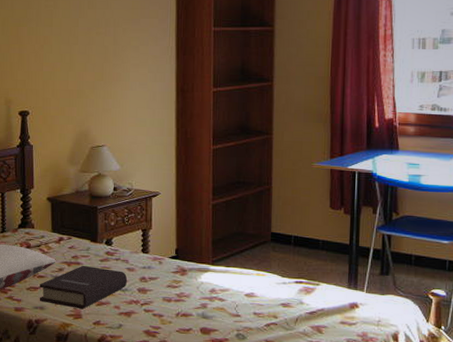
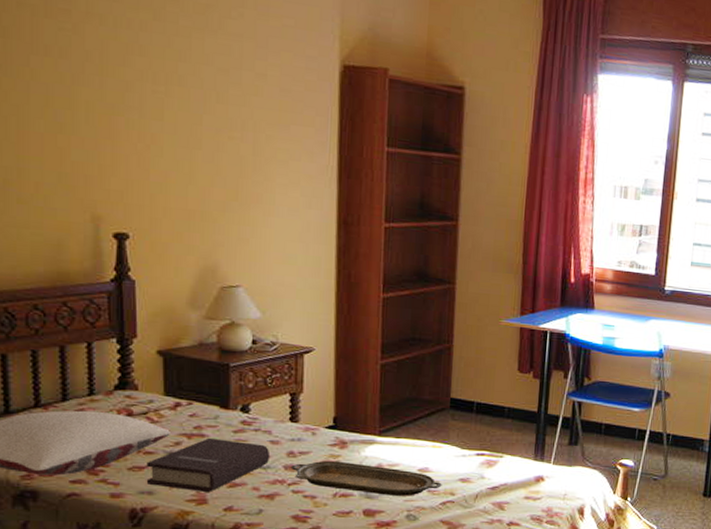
serving tray: none [143,285,266,318] -> present [290,460,442,496]

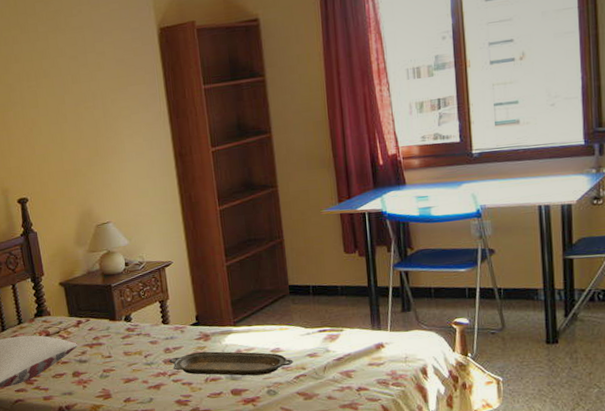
book: present [146,437,271,492] -> none [64,345,152,389]

